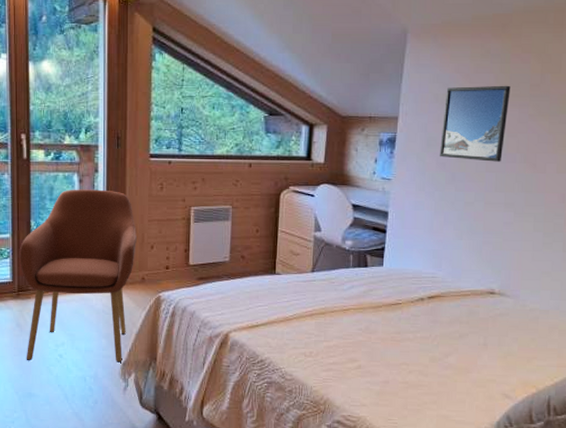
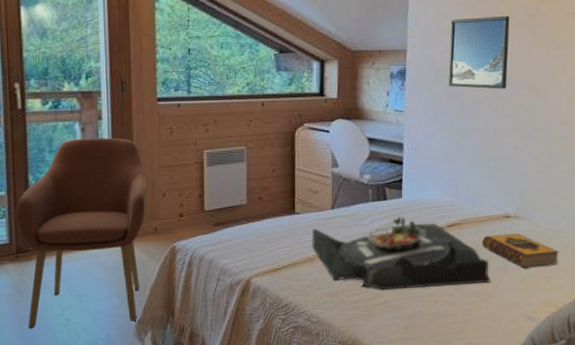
serving tray: none [289,285,469,357] -> present [311,217,491,290]
hardback book: none [462,310,544,347] -> present [481,234,559,269]

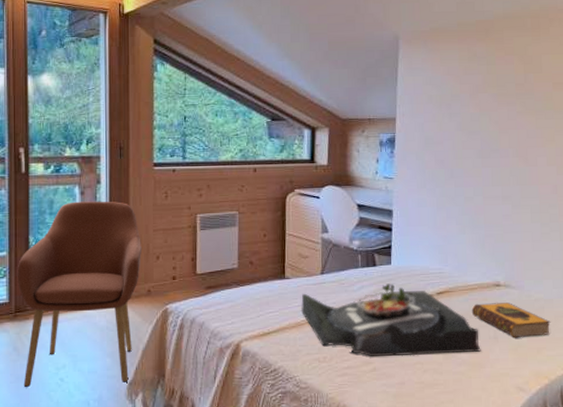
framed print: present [448,15,510,89] -> none [437,85,498,157]

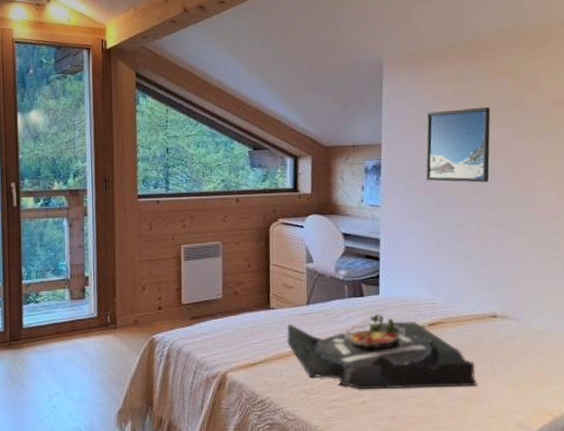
armchair: present [17,201,143,388] -> none [11,233,129,414]
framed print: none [437,85,498,157] -> present [425,106,491,183]
hardback book: present [471,302,551,338] -> none [466,335,554,373]

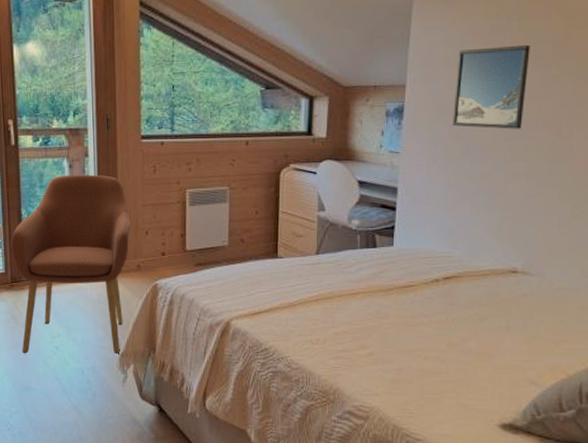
armchair: none [11,233,129,414] -> present [11,174,132,354]
serving tray: present [286,314,478,390] -> none [293,266,490,343]

